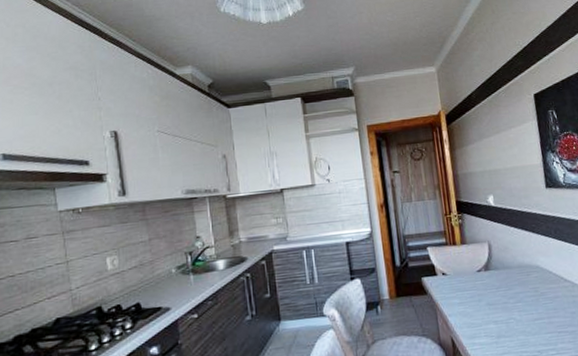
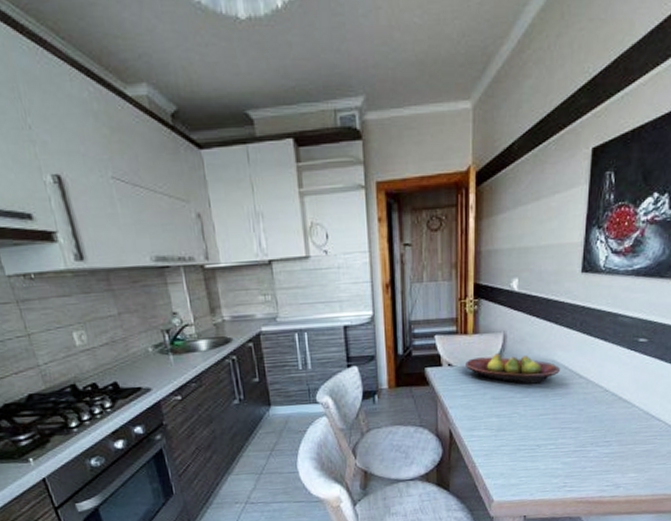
fruit bowl: none [458,261,546,290] -> present [466,353,560,384]

